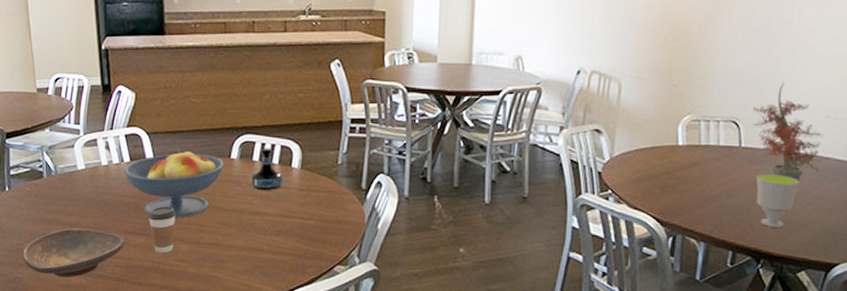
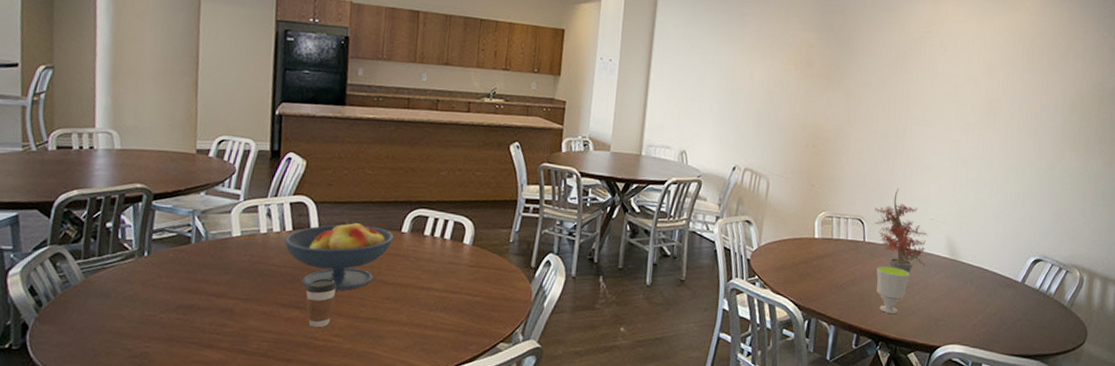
decorative bowl: present [23,228,125,278] -> none [154,299,276,353]
tequila bottle: present [251,147,283,190] -> none [420,222,454,266]

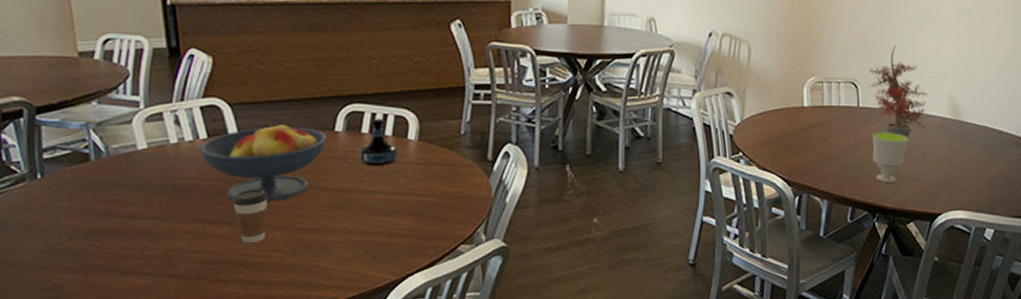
tequila bottle: none [420,222,454,266] -> present [360,118,398,165]

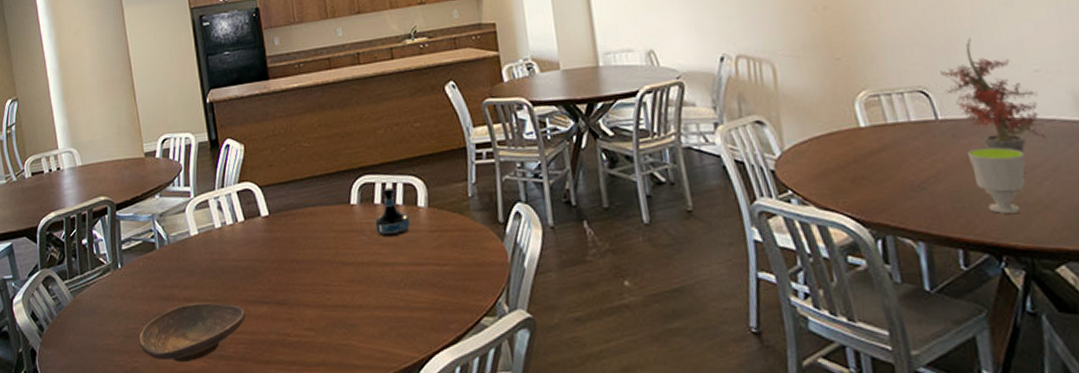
decorative bowl: none [64,221,202,279] -> present [139,303,246,362]
fruit bowl: present [198,122,327,202] -> none [237,200,344,280]
coffee cup: present [232,189,268,244] -> none [268,267,299,323]

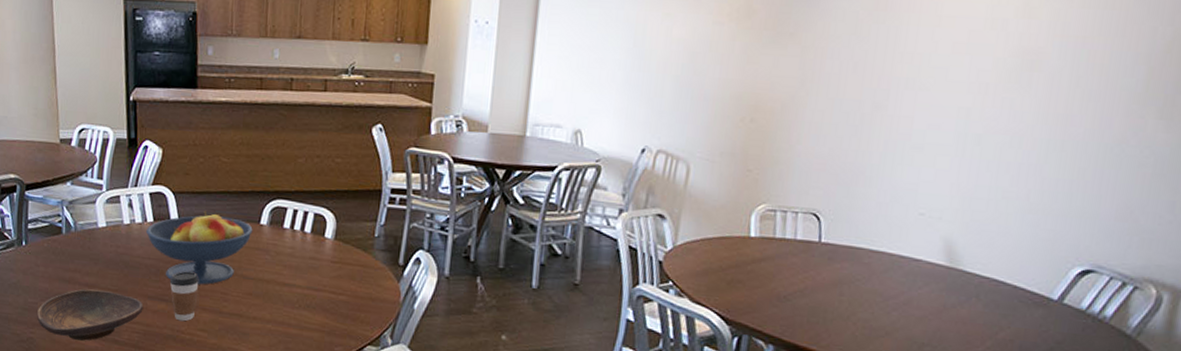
fruit bowl: none [237,200,344,280] -> present [145,211,253,285]
coffee cup: none [268,267,299,323] -> present [169,271,199,322]
tequila bottle: present [375,187,411,237] -> none [281,214,315,261]
potted plant: present [940,38,1046,153] -> none [836,173,916,284]
cup: present [967,147,1026,214] -> none [835,273,885,334]

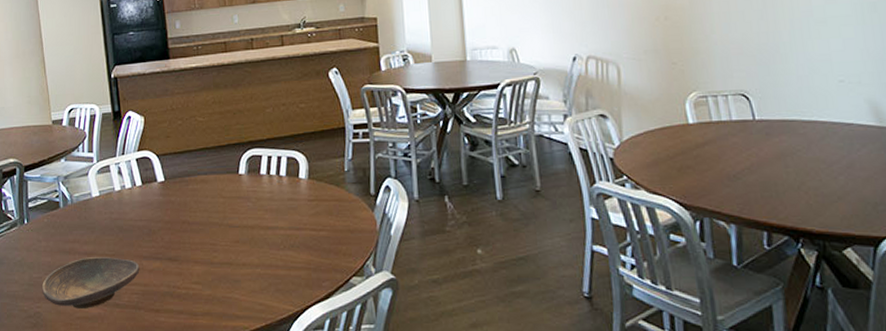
fruit bowl: present [145,211,253,285] -> none [135,168,233,239]
coffee cup: present [169,271,199,322] -> none [161,227,189,277]

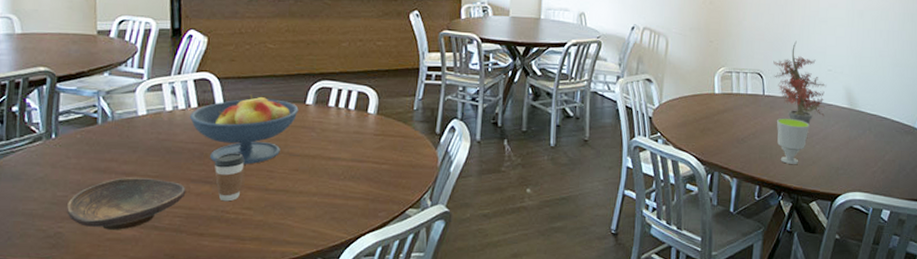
fruit bowl: none [135,168,233,239] -> present [189,94,299,165]
coffee cup: none [161,227,189,277] -> present [214,153,245,202]
potted plant: none [760,50,844,151] -> present [773,41,827,125]
cup: none [777,145,826,202] -> present [776,118,810,164]

